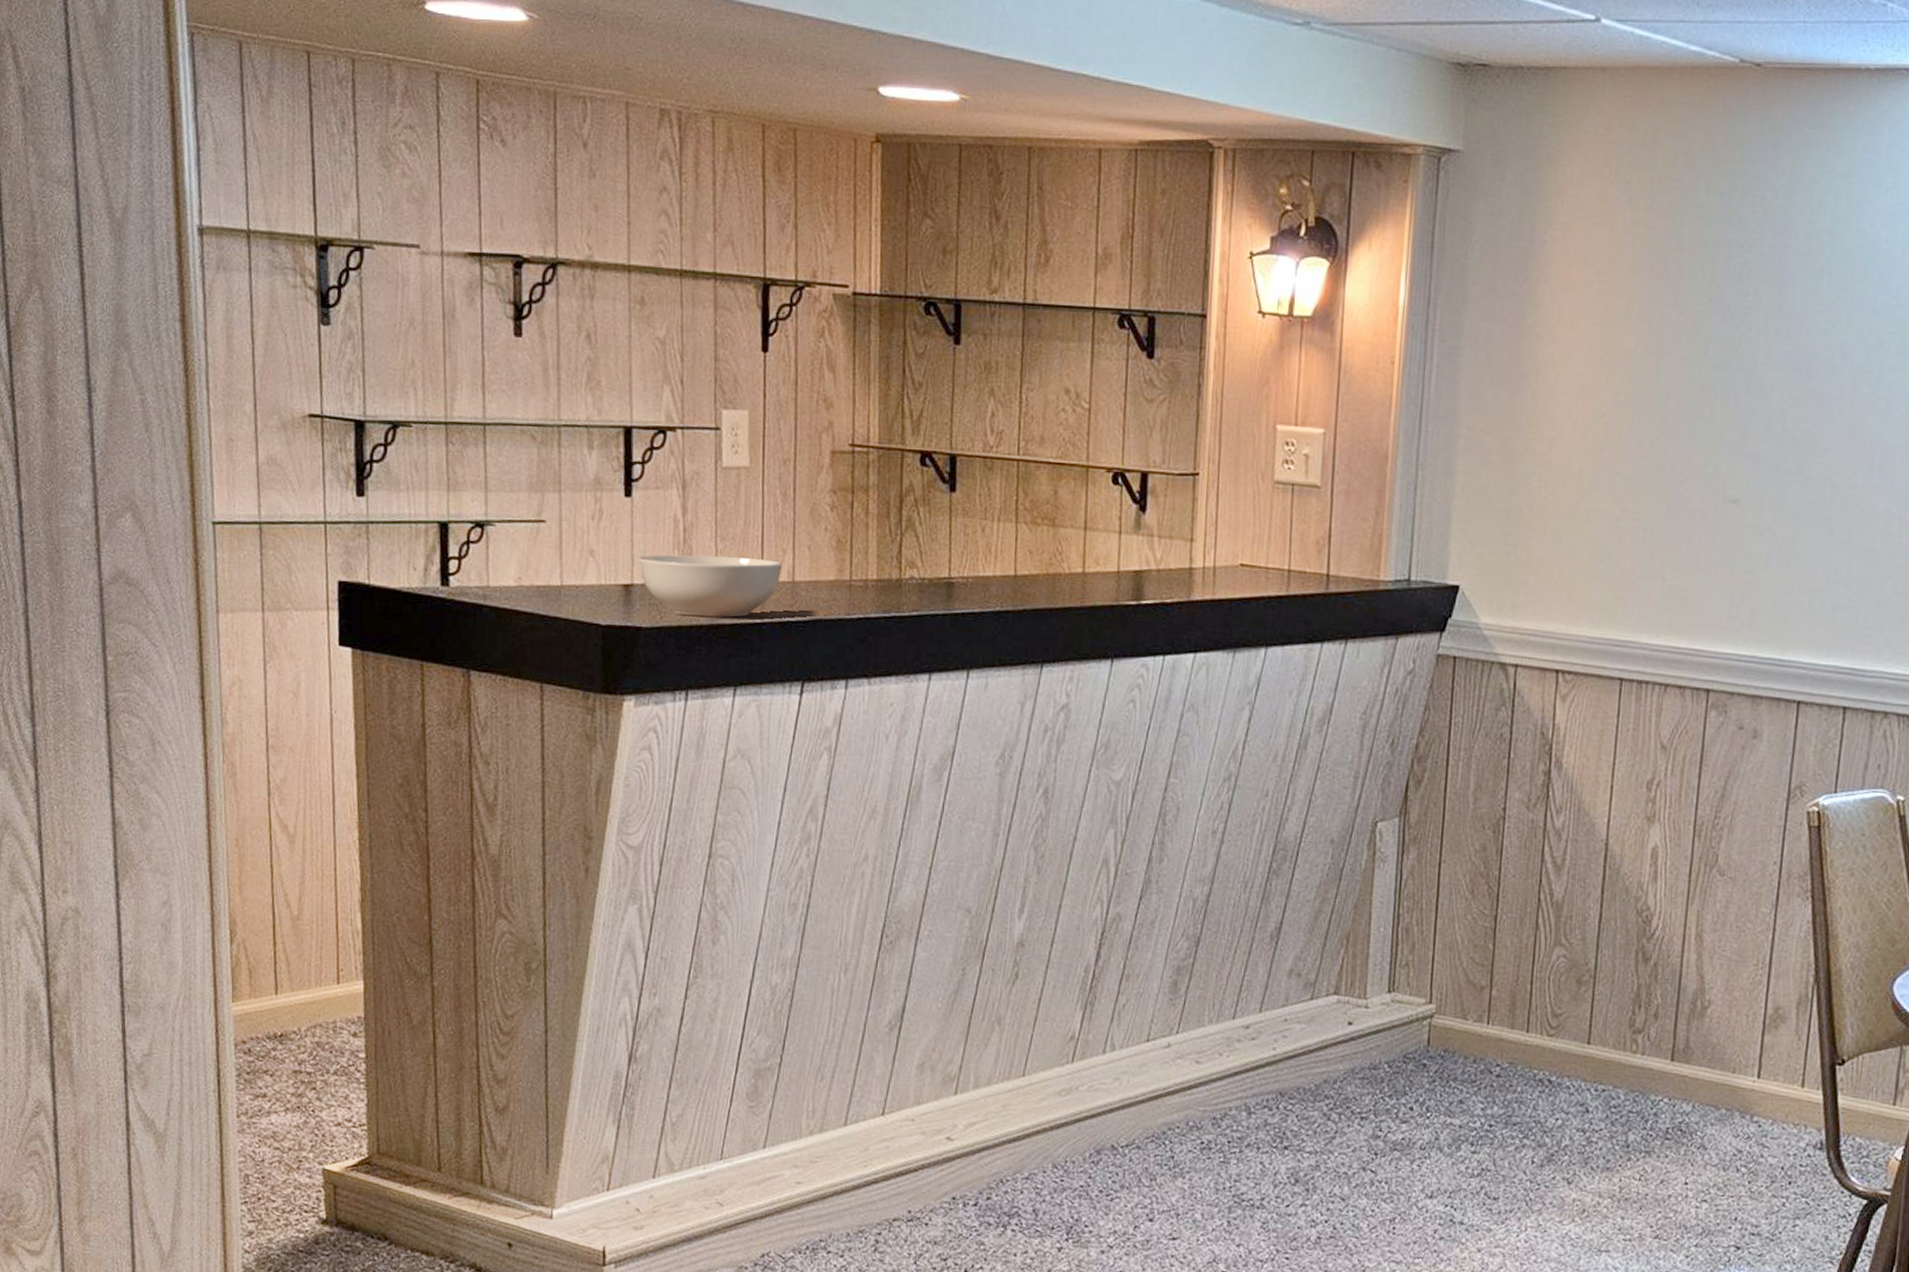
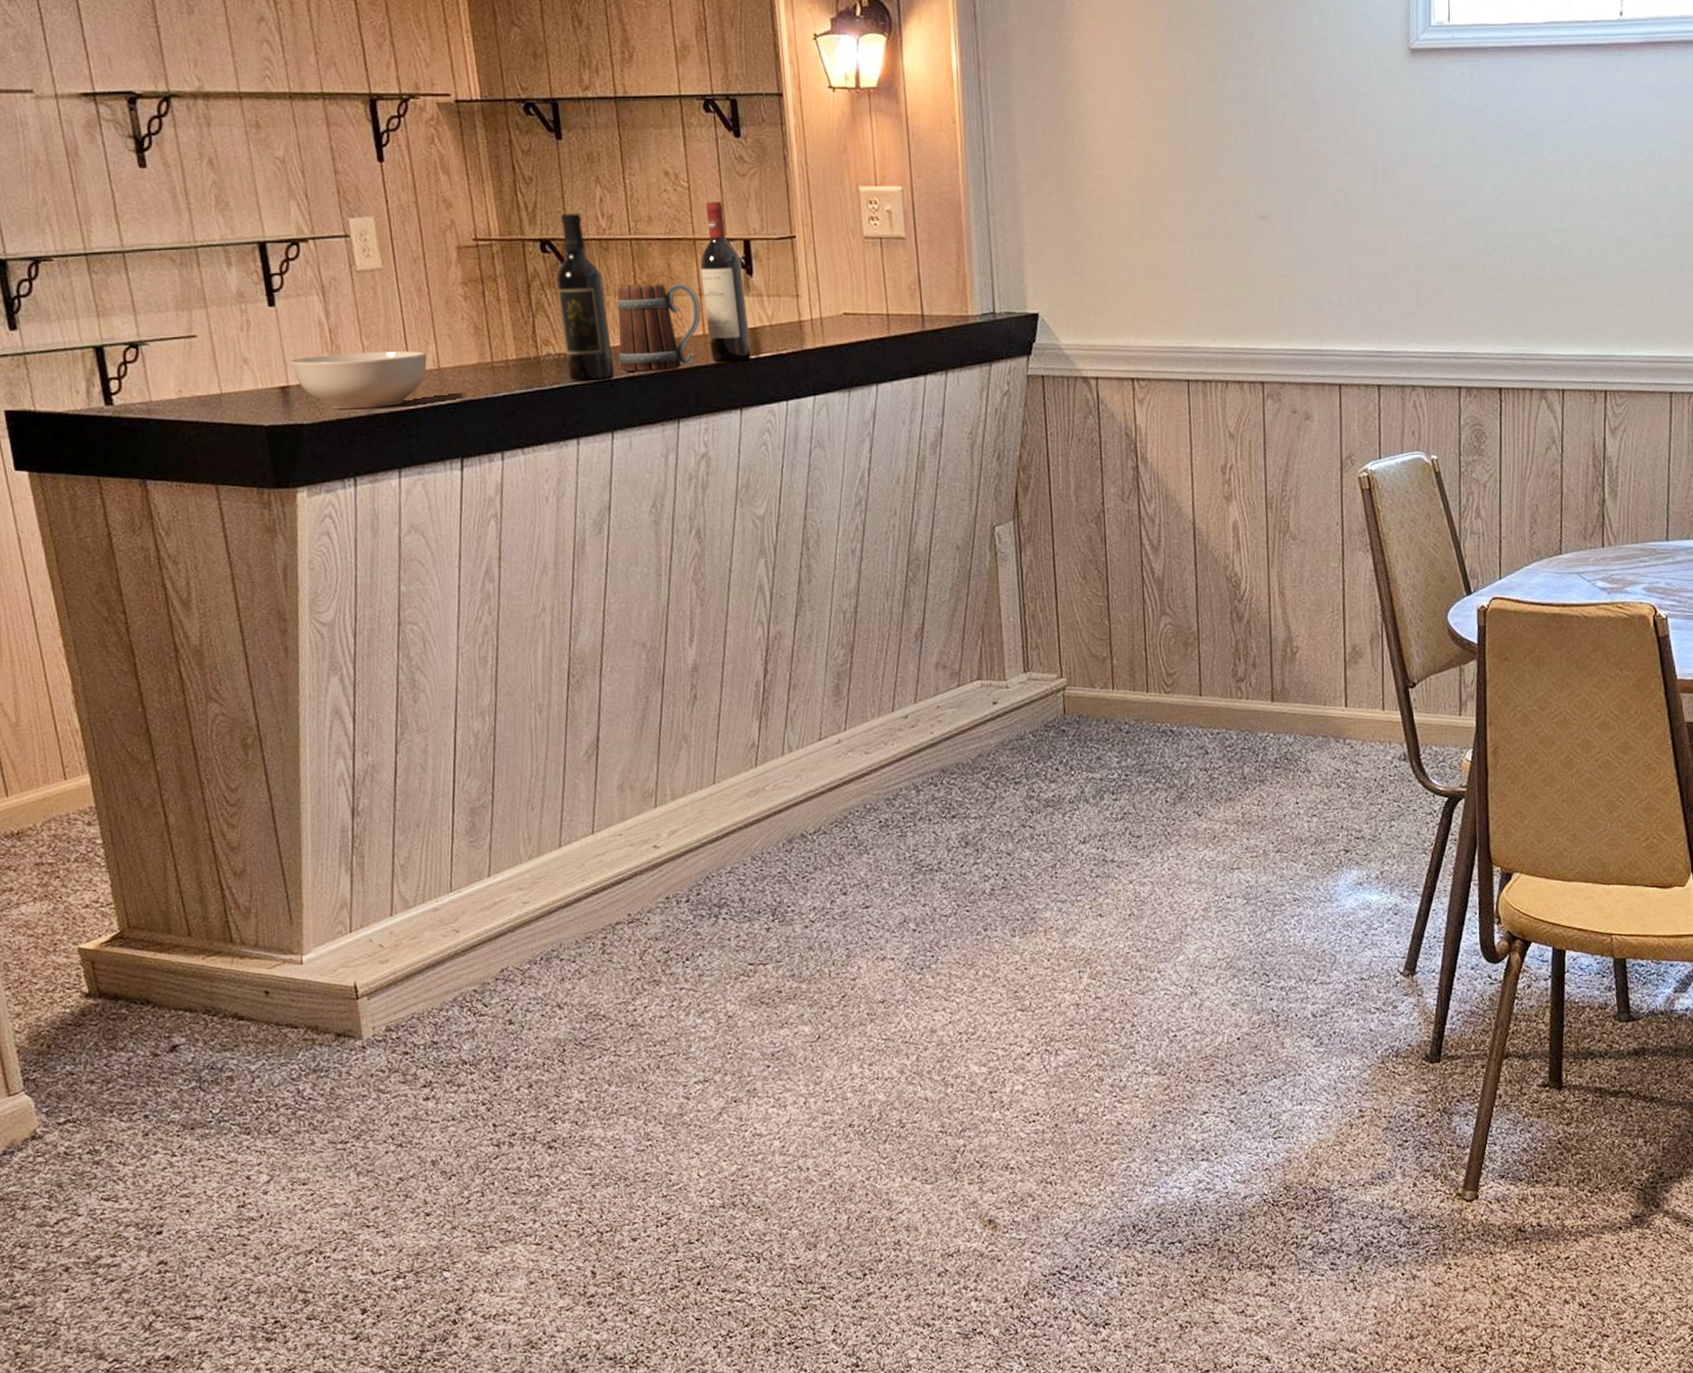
wine bottle: none [930,425,983,614] -> present [555,213,615,383]
beer mug: none [986,509,1084,609] -> present [616,283,701,373]
wine bottle: none [1087,426,1136,608] -> present [700,201,751,364]

